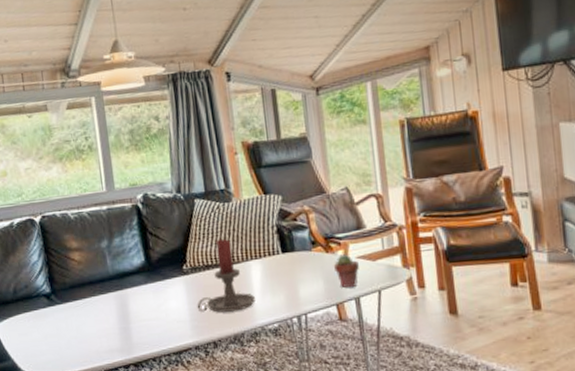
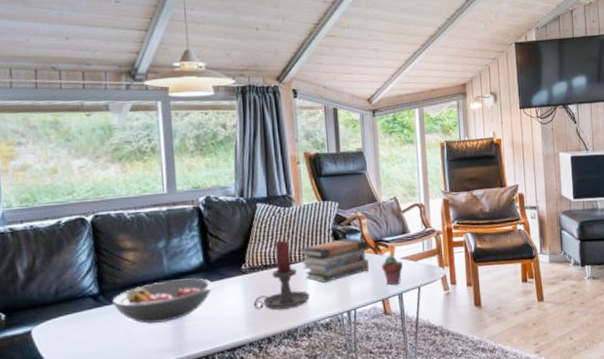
fruit bowl: none [62,278,157,324] -> present [111,278,214,324]
book stack: none [241,235,320,284] -> present [299,238,369,283]

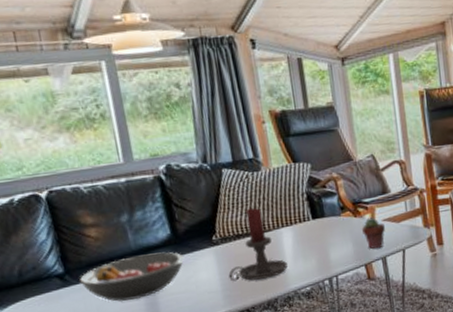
book stack: present [299,238,369,283] -> none [272,202,349,250]

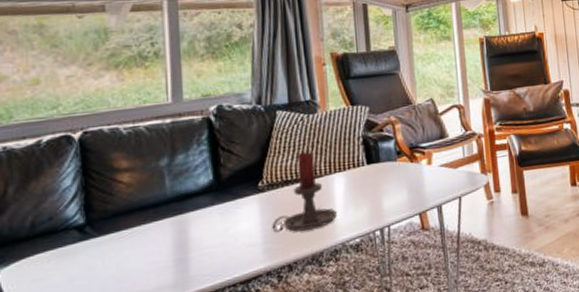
fruit bowl: present [79,251,185,301] -> none [100,199,225,257]
potted succulent: present [362,217,385,249] -> none [418,163,442,197]

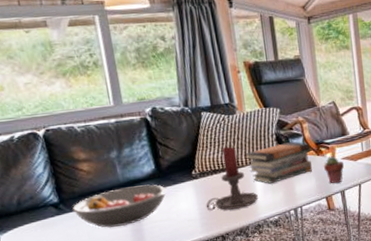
fruit bowl: none [100,199,225,257] -> present [72,184,167,228]
book stack: none [324,146,404,198] -> present [245,142,312,184]
potted succulent: none [418,163,442,197] -> present [324,156,344,184]

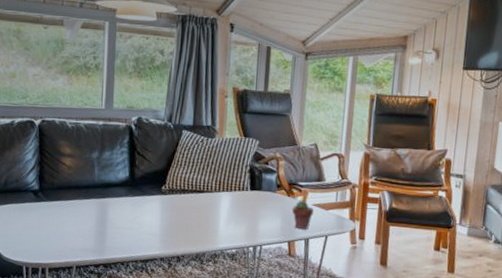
fruit bowl: present [72,184,167,228] -> none [48,188,136,226]
candle holder: present [206,146,258,211] -> none [168,168,220,234]
book stack: present [245,142,312,184] -> none [215,176,282,215]

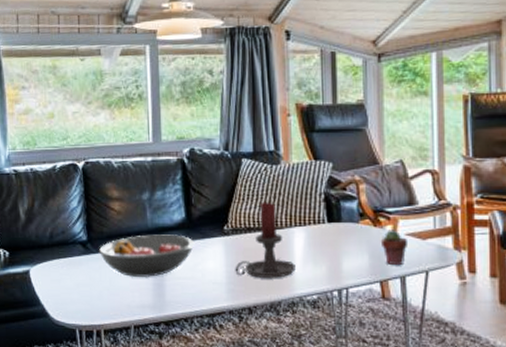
fruit bowl: none [48,188,136,226] -> present [98,234,195,278]
candle holder: none [168,168,220,234] -> present [235,201,296,278]

